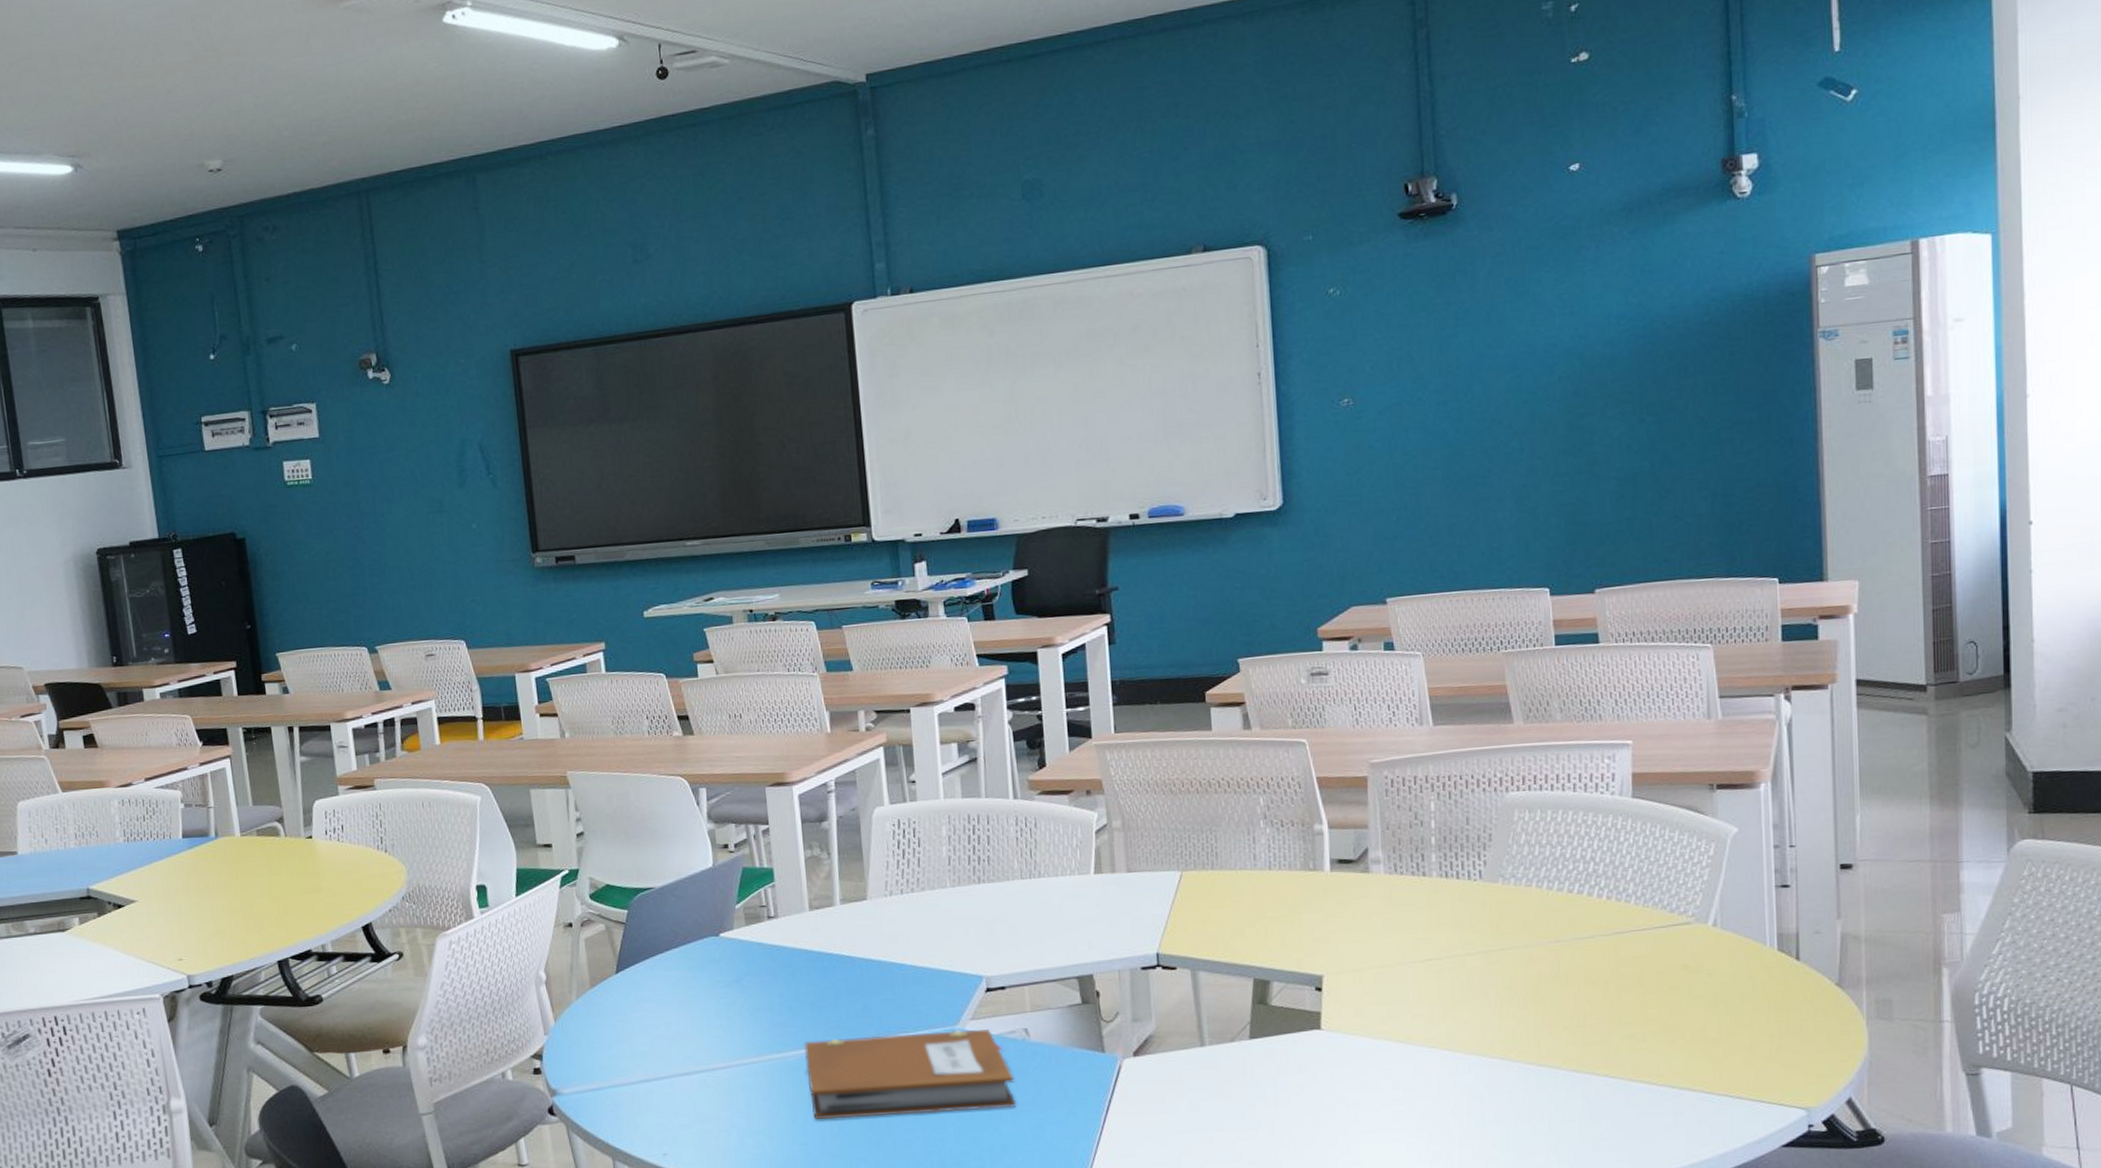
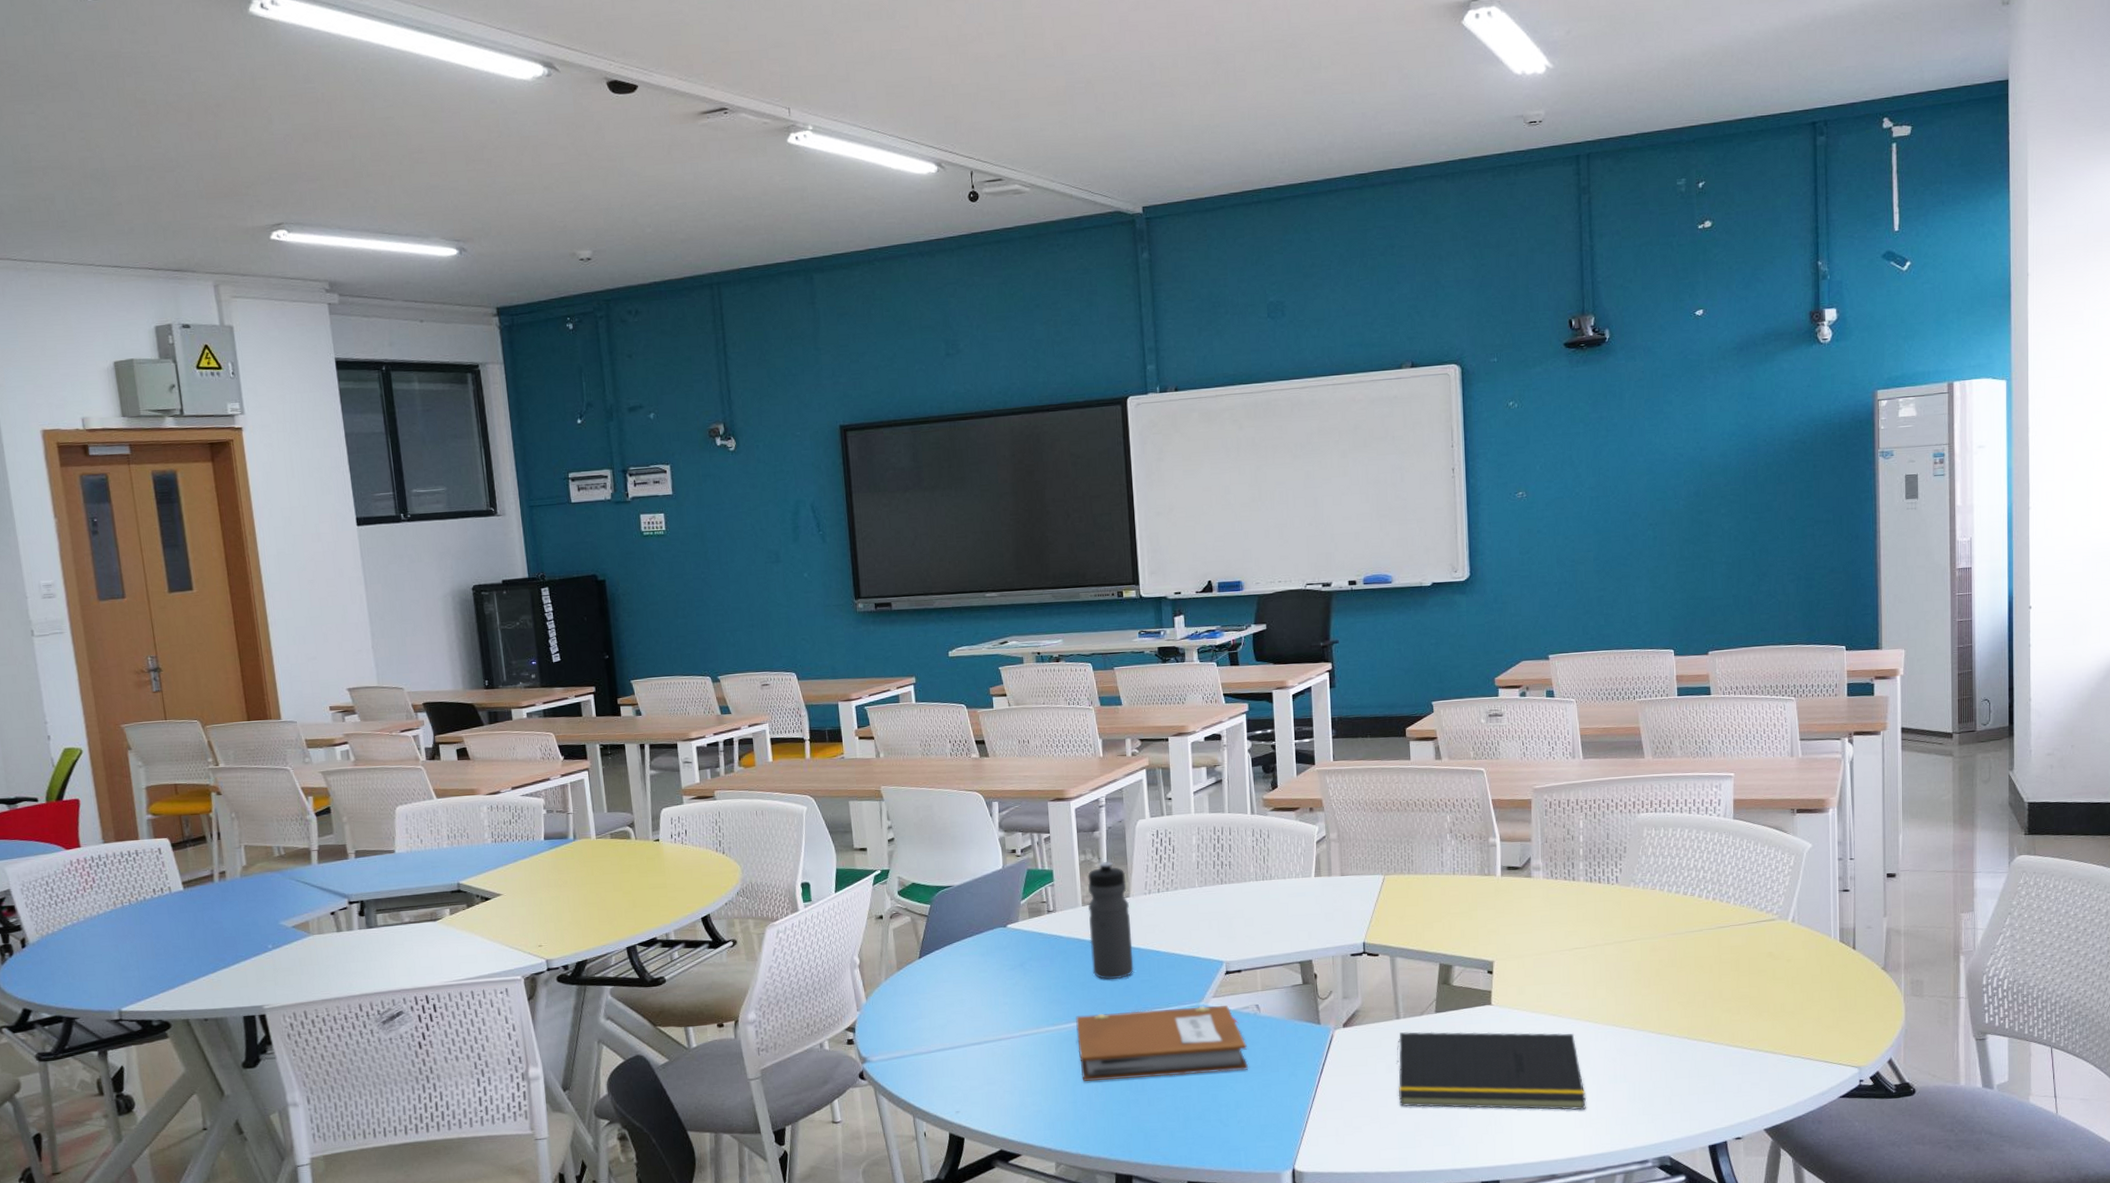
water bottle: none [815,856,874,999] -> present [1087,861,1134,980]
notepad: none [1202,1061,1446,1159] -> present [1396,1031,1586,1110]

